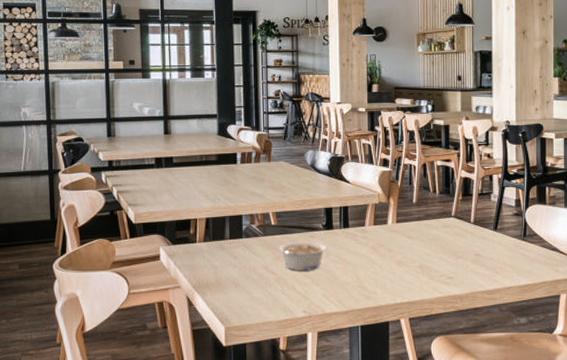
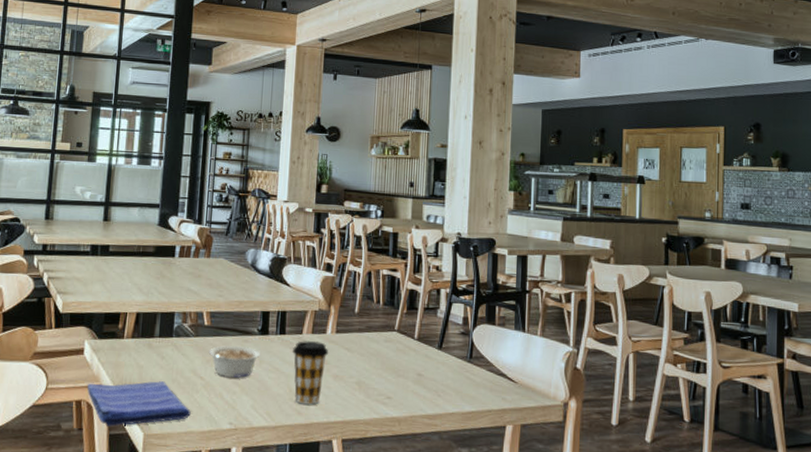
dish towel: none [166,279,267,323] -> present [86,381,191,427]
coffee cup: none [357,232,391,291] -> present [293,341,329,406]

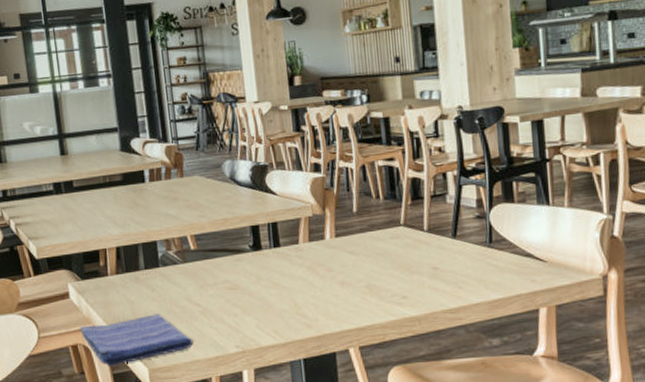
legume: present [208,345,261,378] -> none [200,266,258,300]
coffee cup: present [293,341,329,406] -> none [291,249,331,318]

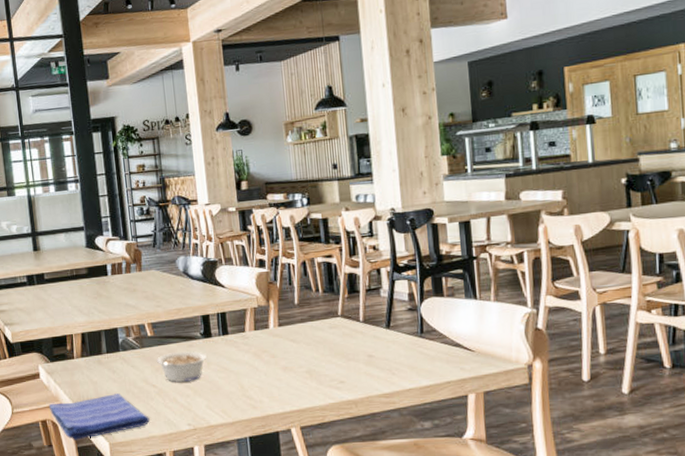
legume: none [200,266,258,300] -> present [156,351,208,382]

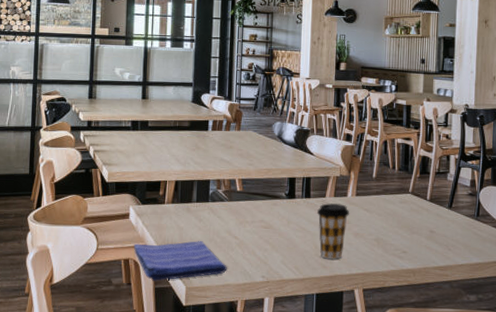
legume: present [156,351,208,382] -> none [241,208,289,237]
coffee cup: none [238,337,275,400] -> present [317,203,350,260]

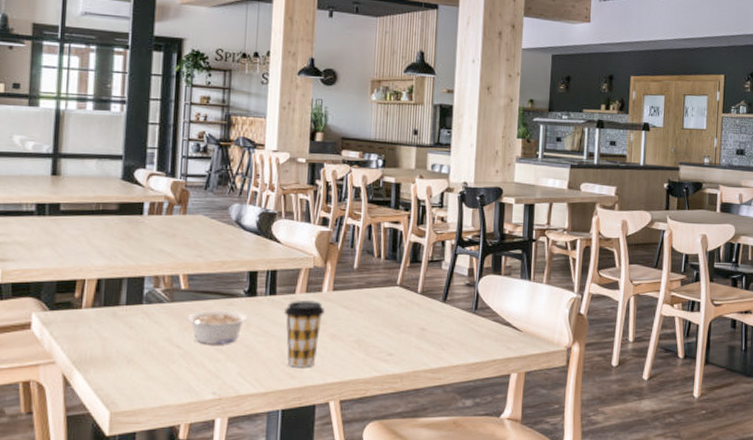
dish towel: present [133,241,227,281] -> none [36,353,167,407]
legume: none [241,208,289,237] -> present [186,309,249,344]

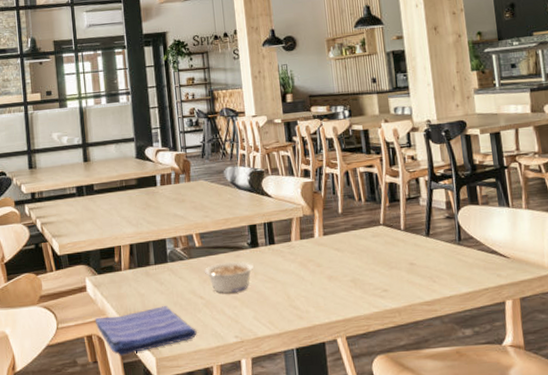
dish towel: none [36,353,167,407] -> present [94,306,197,356]
coffee cup: present [285,301,325,369] -> none [284,246,320,310]

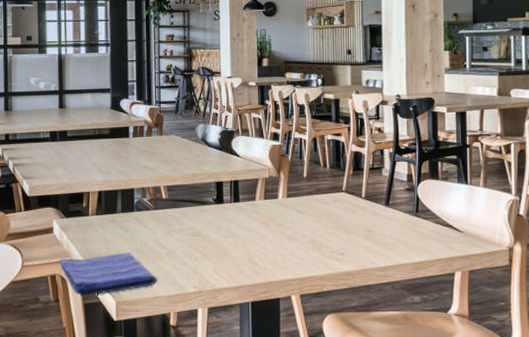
legume: present [204,261,255,293] -> none [169,215,218,245]

